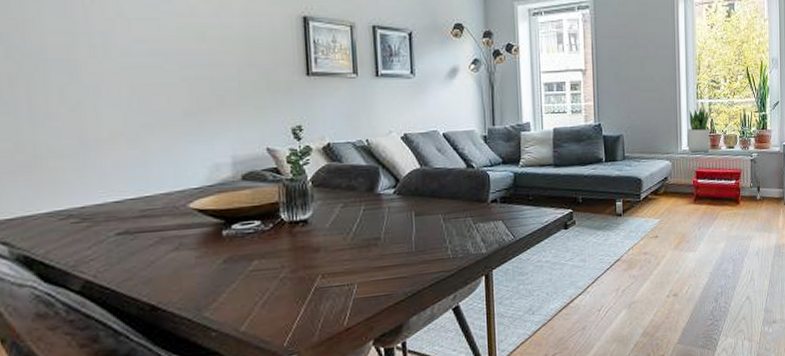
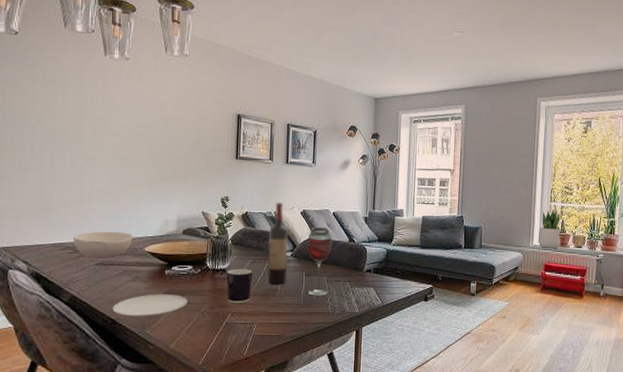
bowl: none [78,186,171,226] -> present [73,231,134,258]
plate: none [149,260,259,299] -> present [112,294,187,317]
mug: none [309,215,346,263] -> present [226,268,252,304]
wine bottle: none [361,127,390,232] -> present [267,202,288,285]
wineglass: none [413,153,447,240] -> present [307,227,333,296]

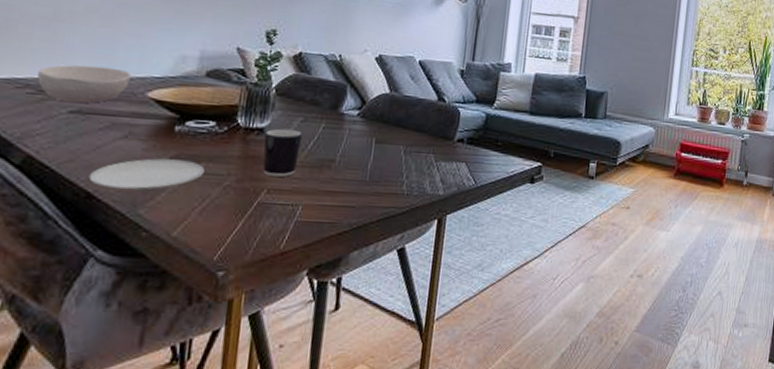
wine bottle: present [267,202,288,285] -> none [322,42,357,153]
wineglass: present [307,227,333,296] -> none [376,79,416,172]
planter: present [538,209,562,249] -> none [675,76,704,125]

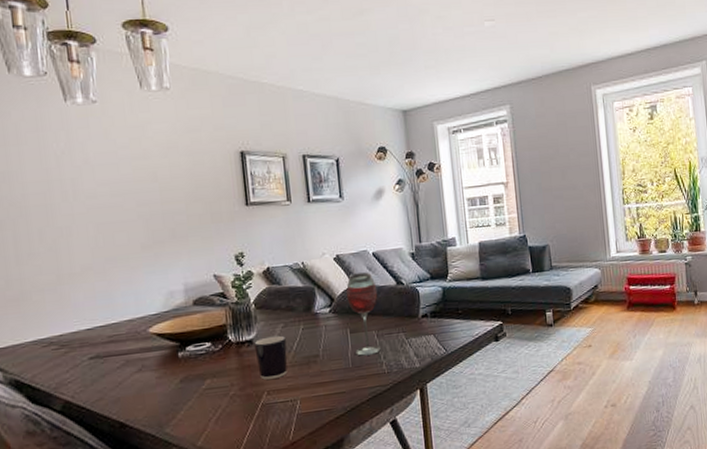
bowl: present [37,65,132,103] -> none [57,314,133,352]
plate: present [88,158,204,191] -> none [118,380,211,417]
wineglass: none [376,79,416,172] -> present [346,272,381,356]

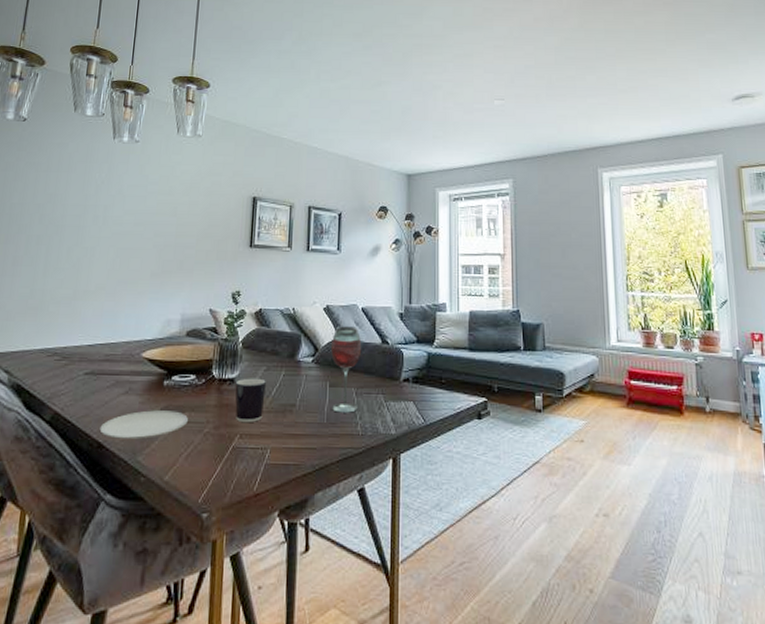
plate: none [118,380,211,417] -> present [99,410,188,440]

